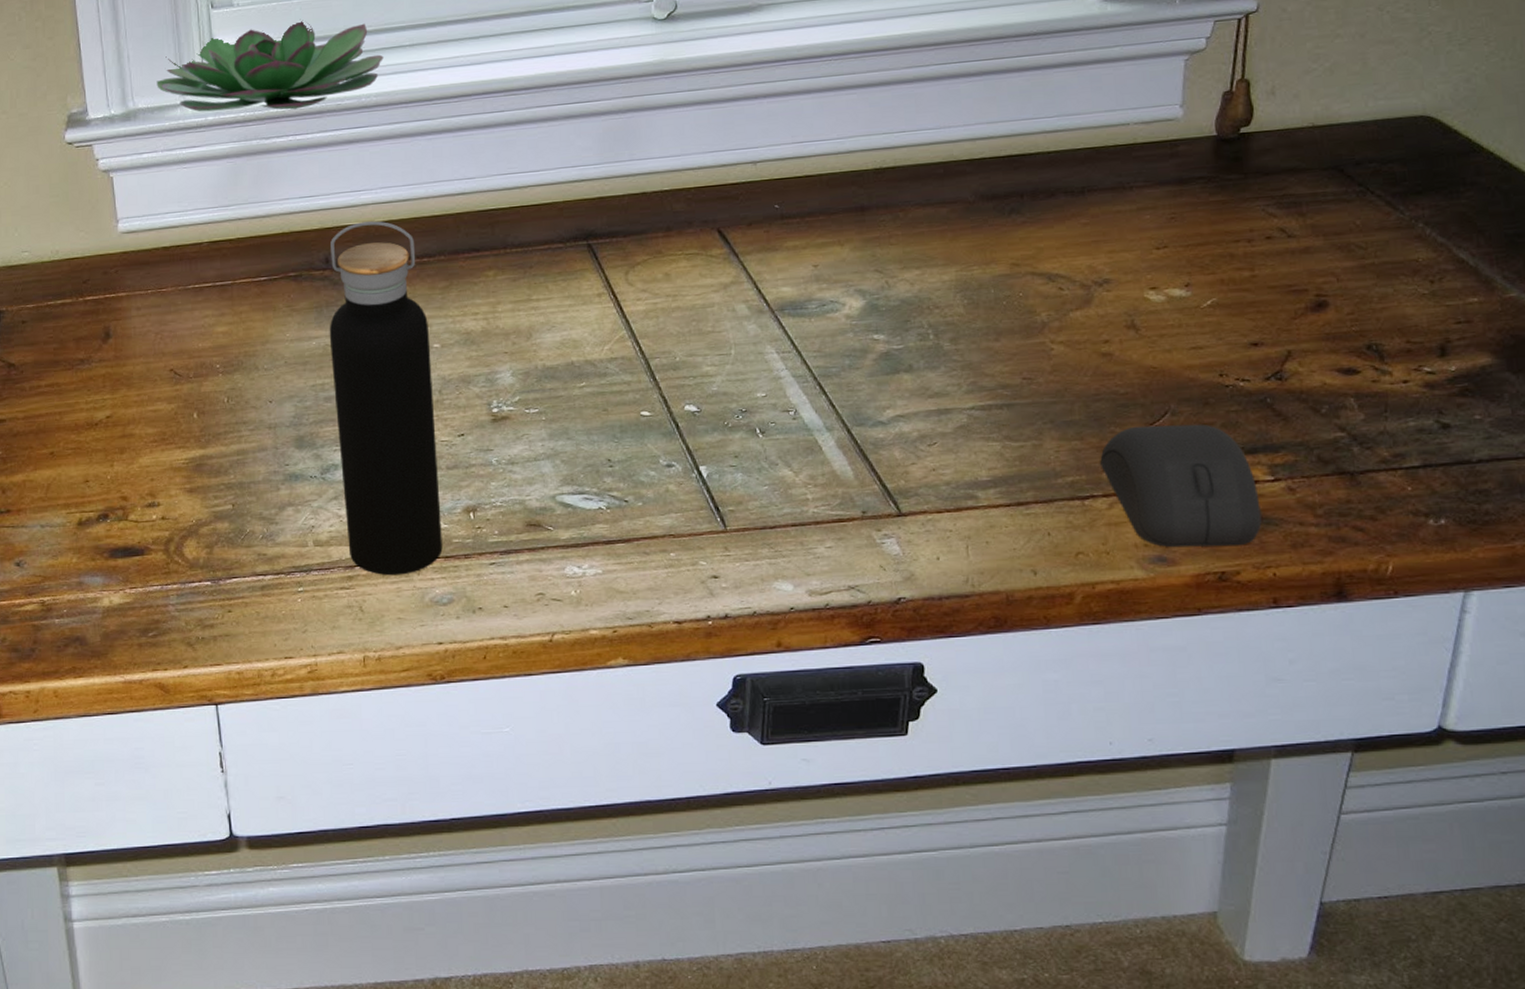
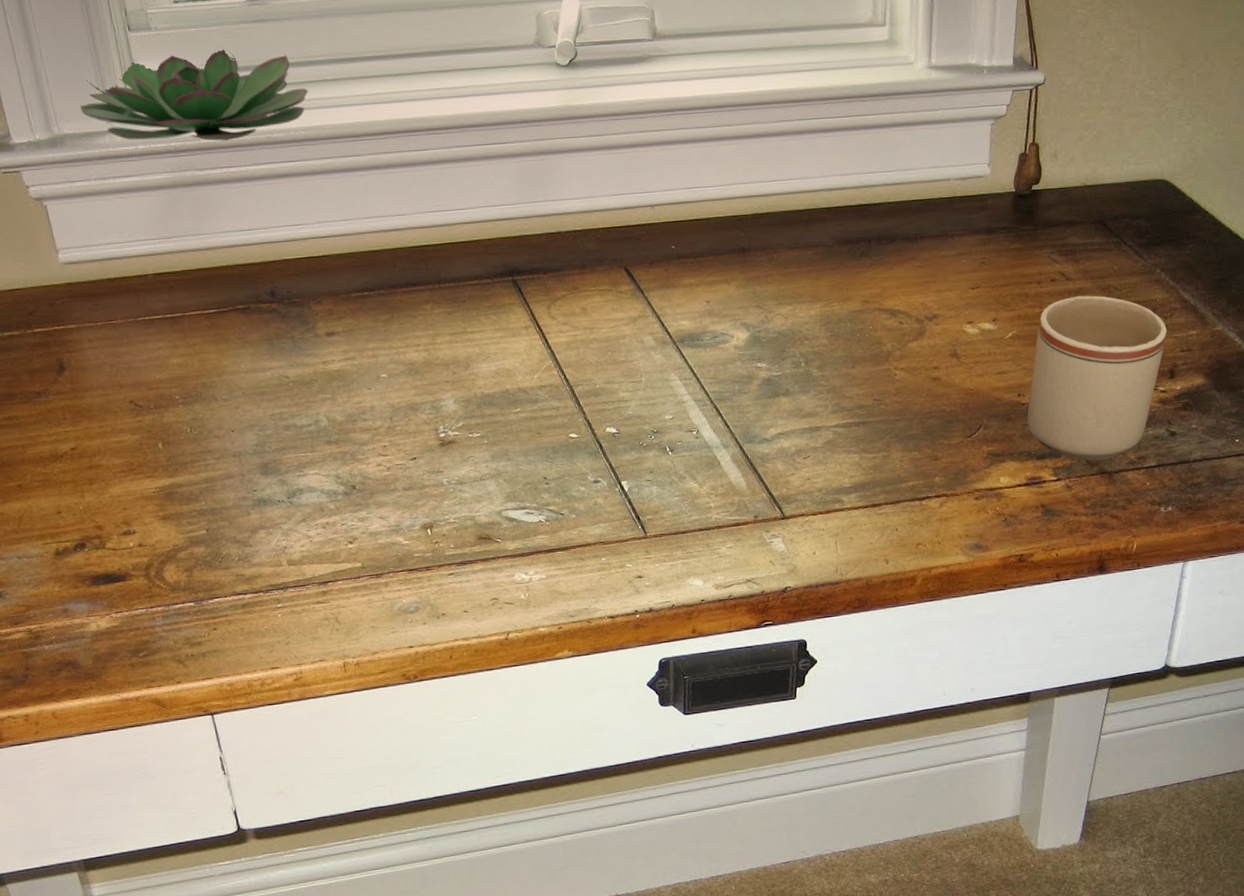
water bottle: present [329,221,443,576] -> none [274,255,406,589]
computer mouse: present [1100,424,1262,548] -> none [933,435,1048,537]
mug: none [1232,255,1435,457] -> present [1027,295,1167,460]

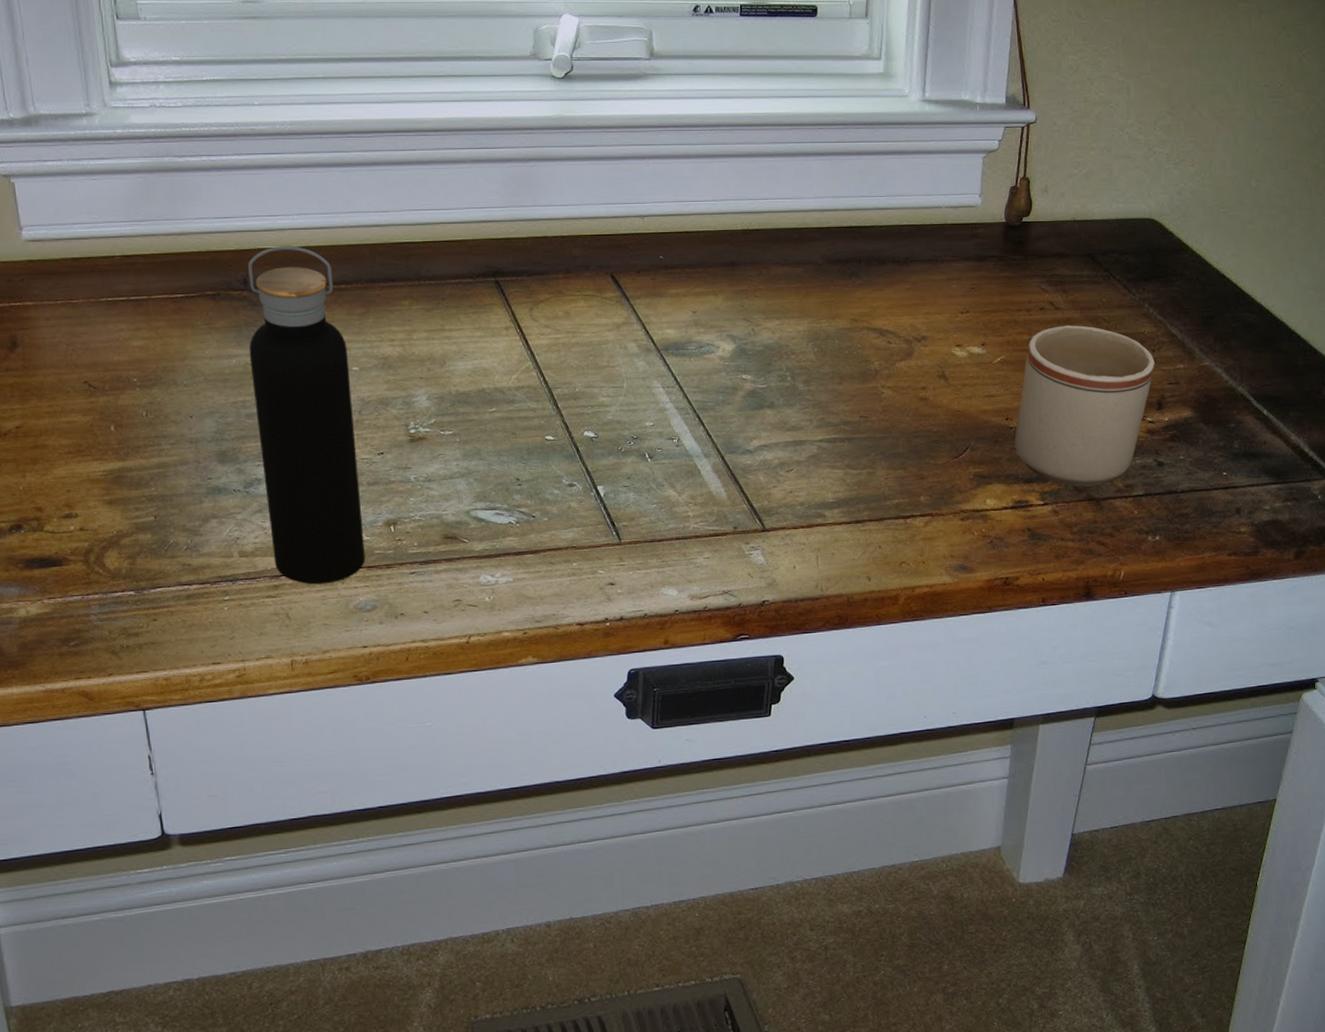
succulent plant: present [80,47,308,141] -> none [59,40,297,130]
water bottle: none [274,255,406,589] -> present [248,246,365,585]

